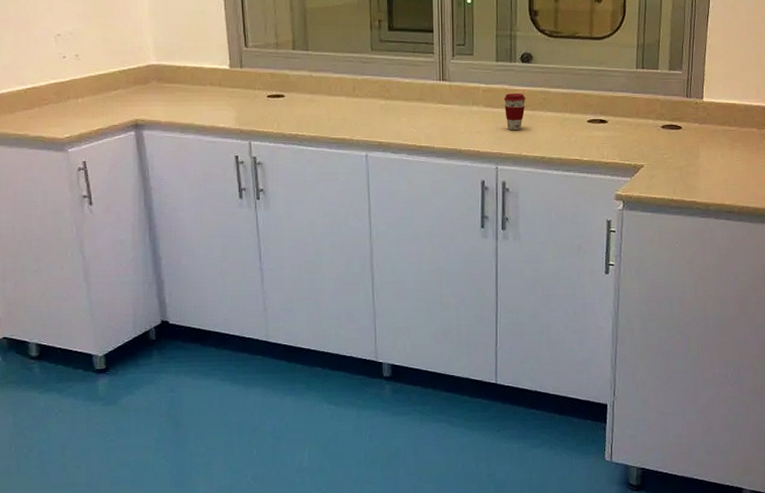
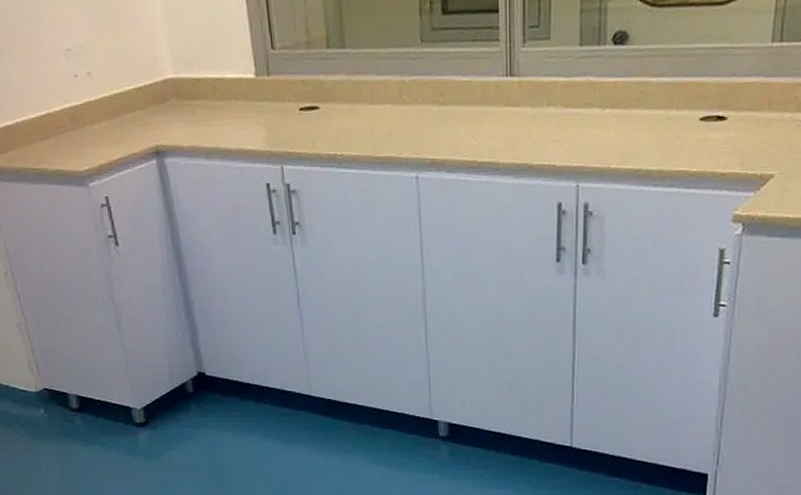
coffee cup: present [503,94,526,131] -> none [588,87,618,137]

